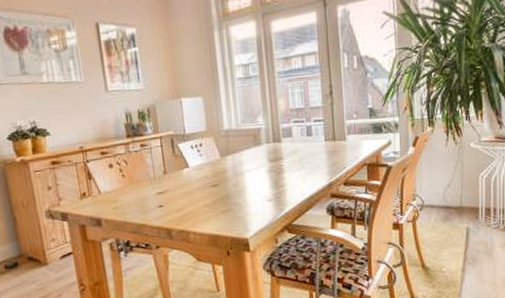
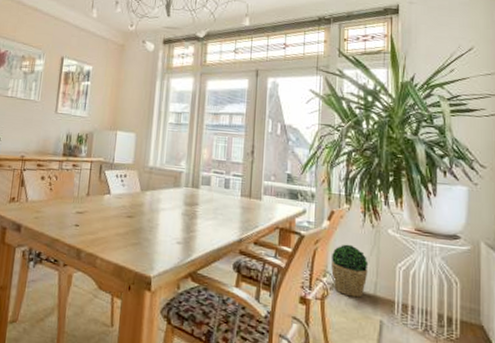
potted plant: none [419,165,454,213] -> present [331,244,369,298]

